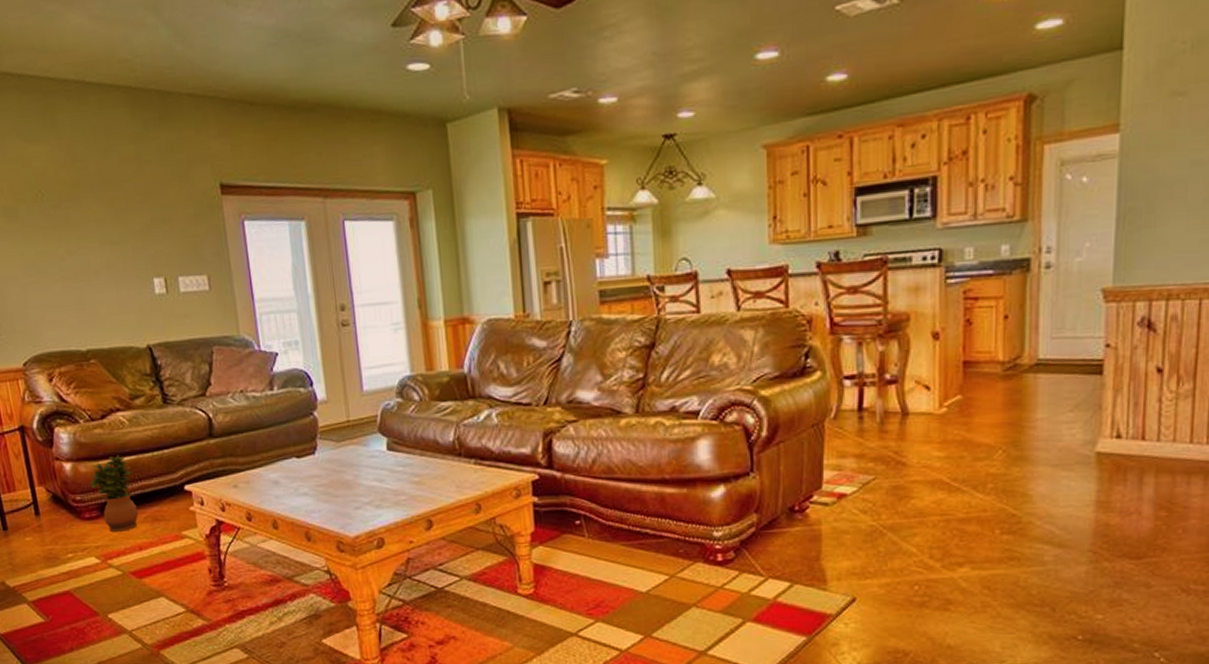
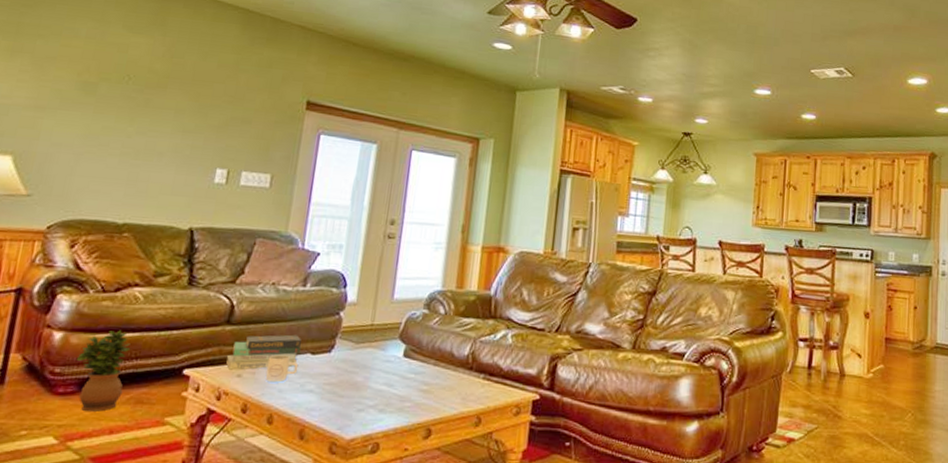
books: none [218,440,286,482] -> present [225,334,302,370]
mug: none [257,461,288,490] -> present [265,354,299,383]

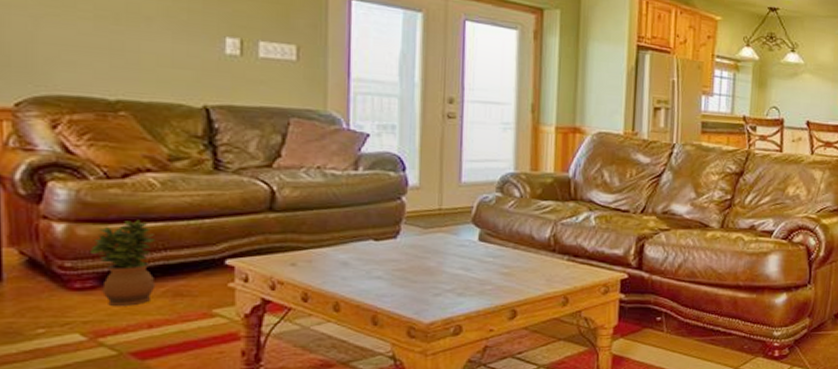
books: present [225,334,302,370] -> none [274,221,362,259]
mug: present [265,354,299,383] -> none [324,242,361,270]

